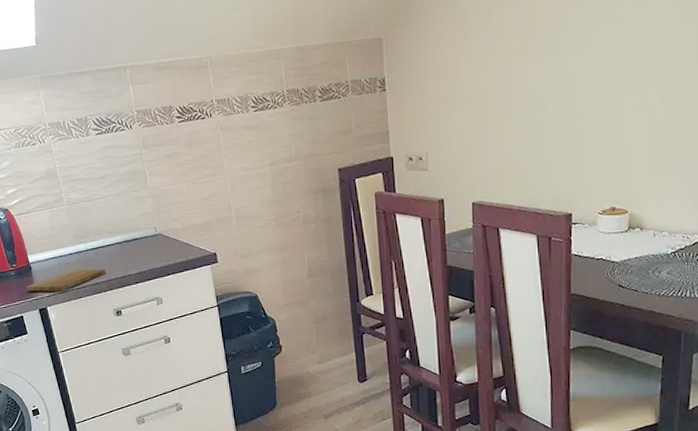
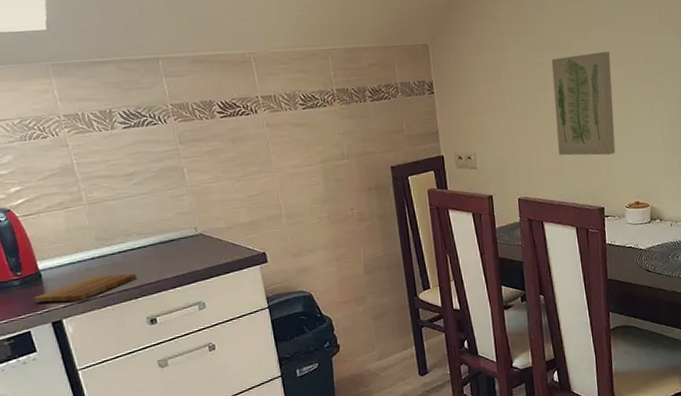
wall art: none [519,34,591,155] -> present [551,52,616,156]

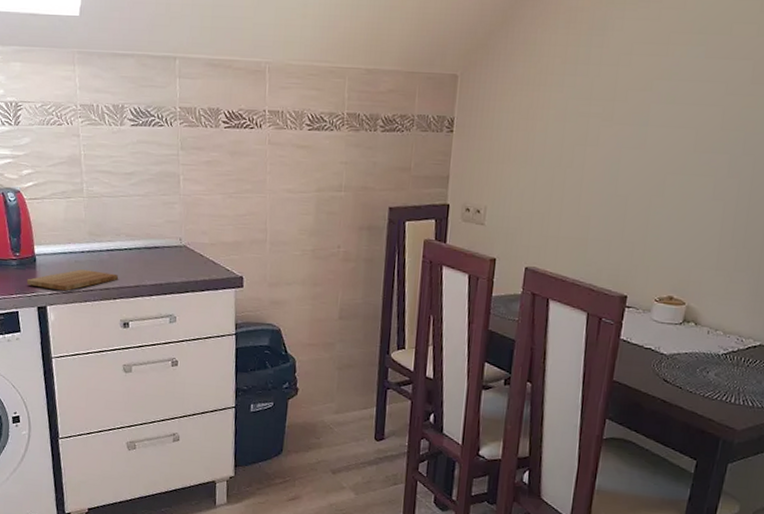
wall art: present [551,52,616,156] -> none [585,108,677,234]

